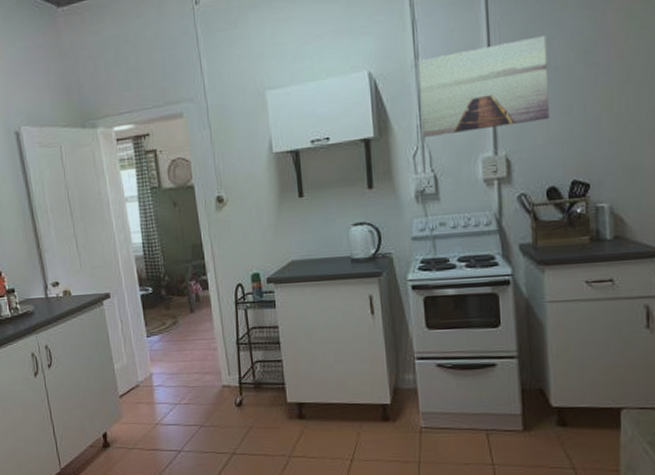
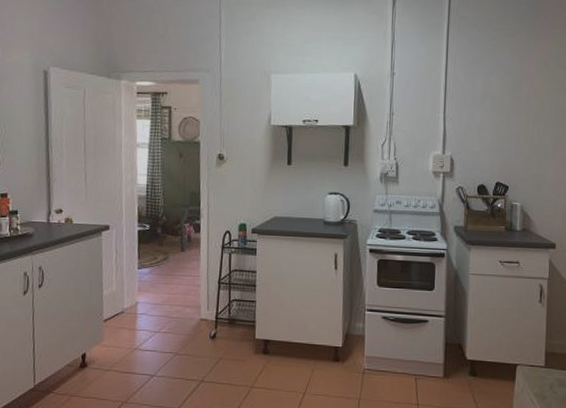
wall art: present [417,35,550,137] -> none [391,70,487,133]

